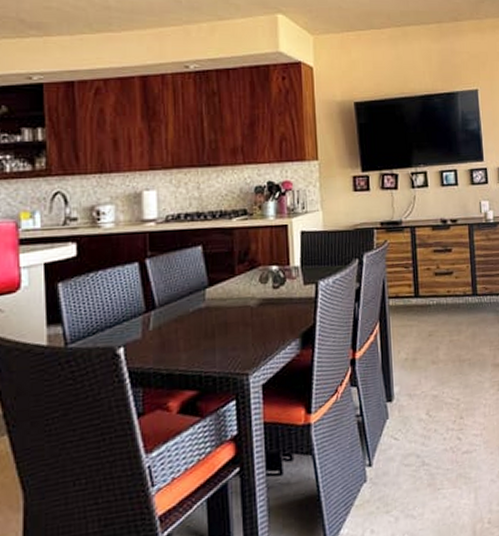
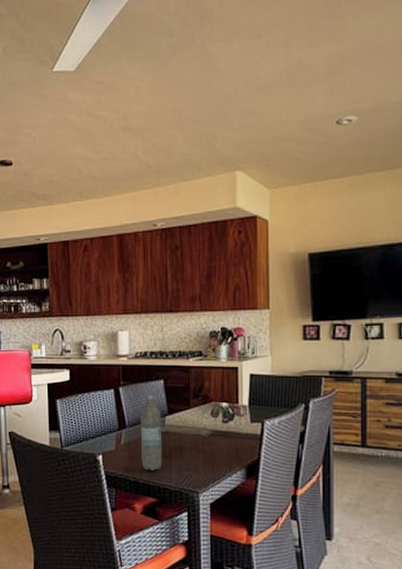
water bottle: none [174,265,203,358] -> present [140,395,162,471]

